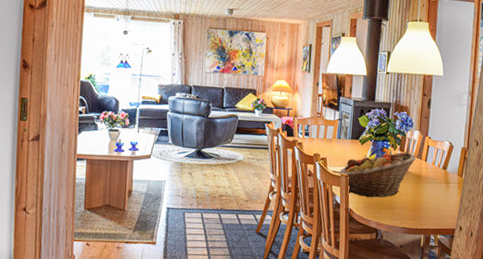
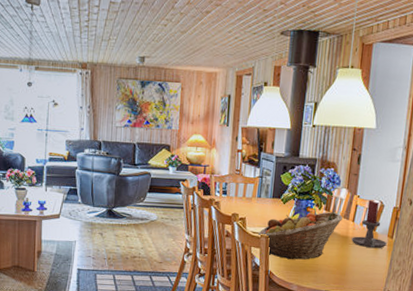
candle holder: none [425,141,457,187] -> present [352,200,387,249]

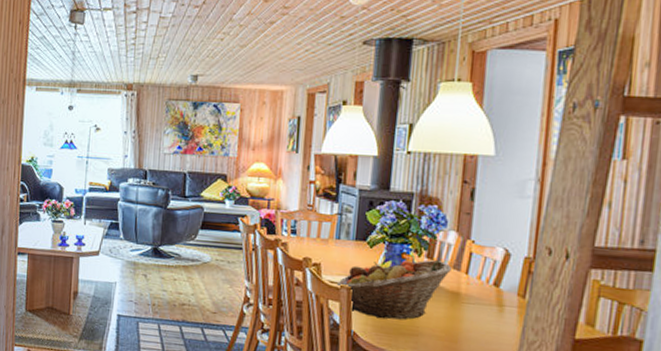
candle holder: present [352,200,387,249] -> none [465,246,517,311]

